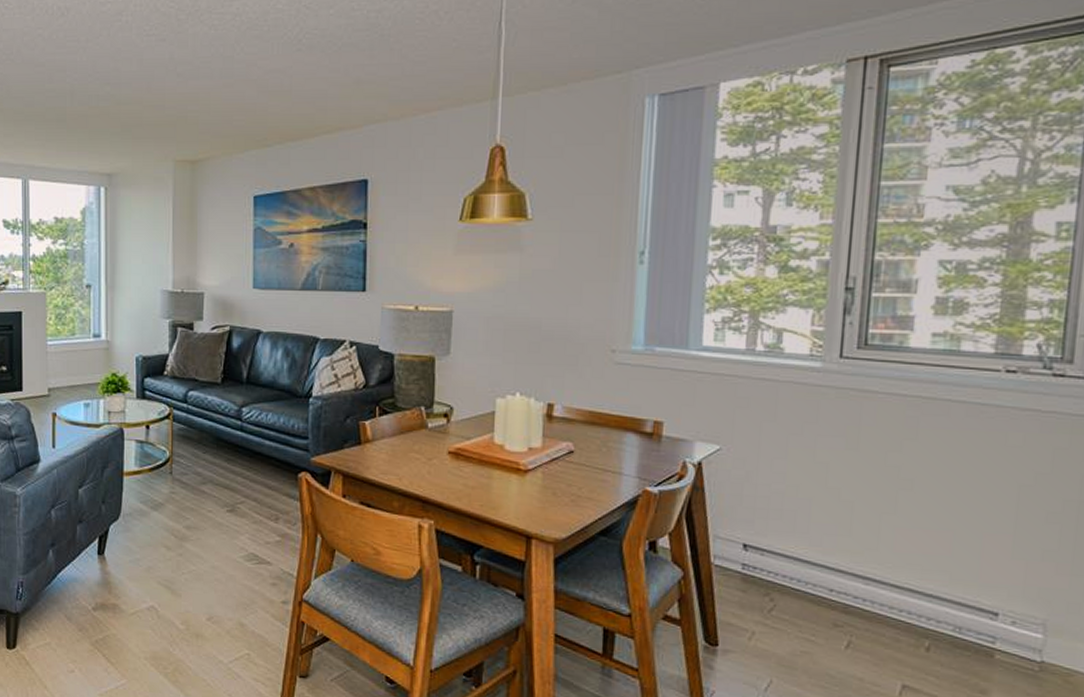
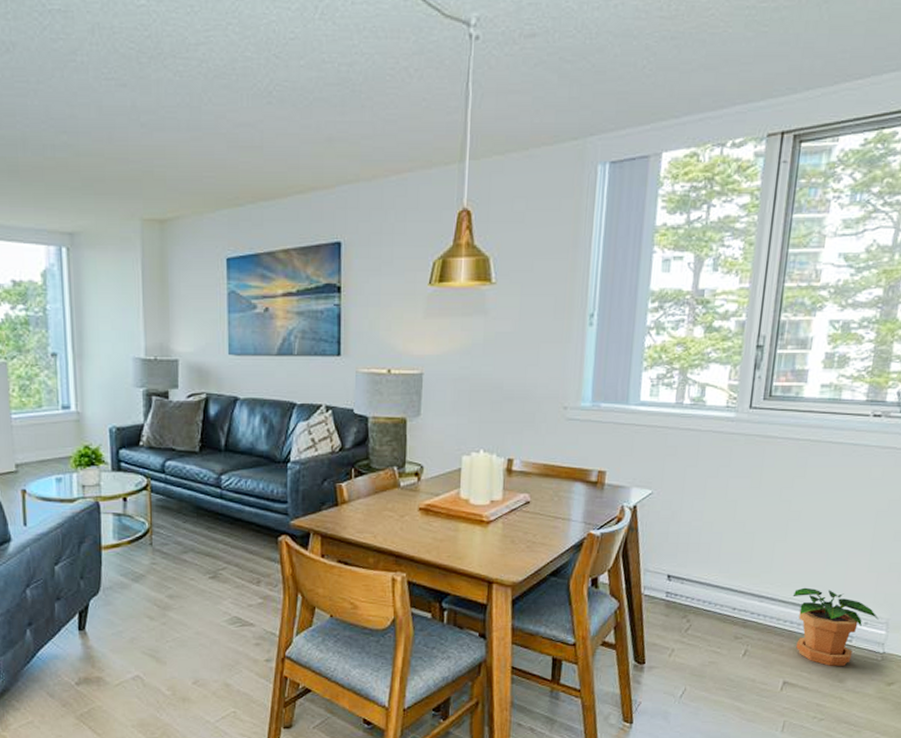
potted plant: none [909,571,1033,673] -> present [792,587,880,666]

